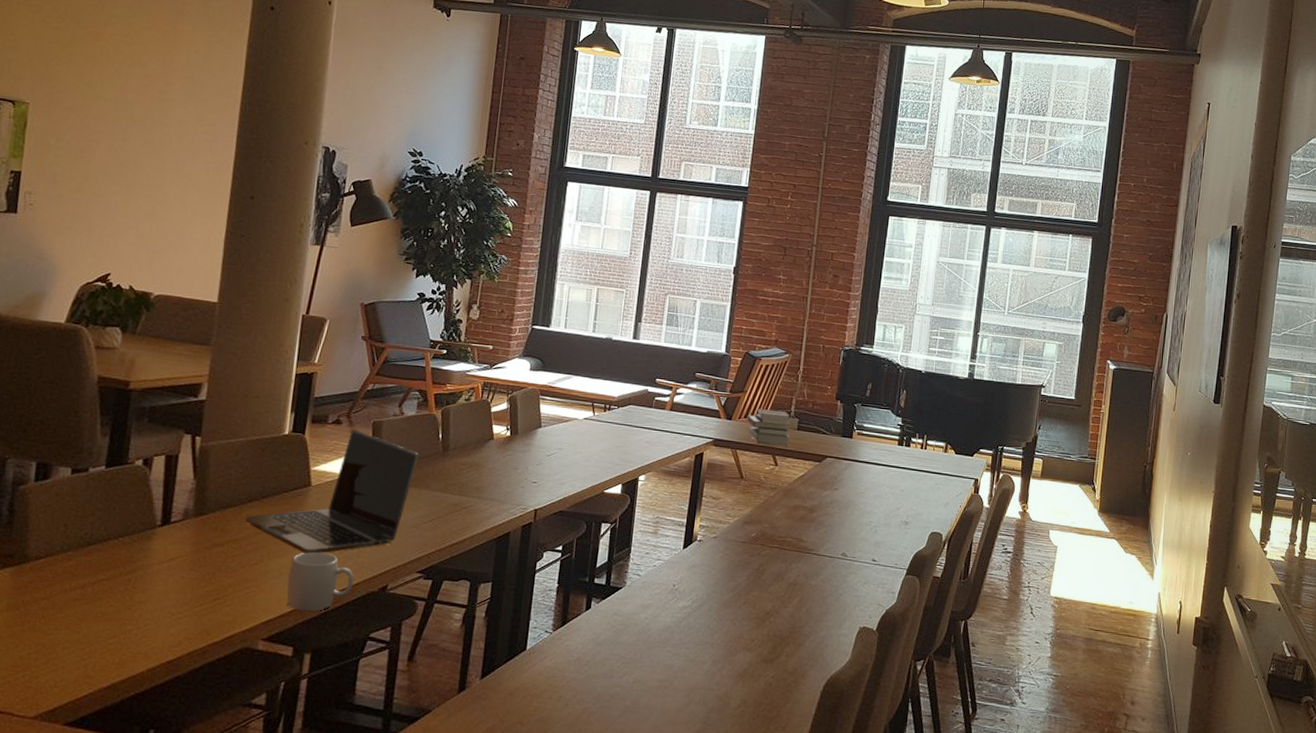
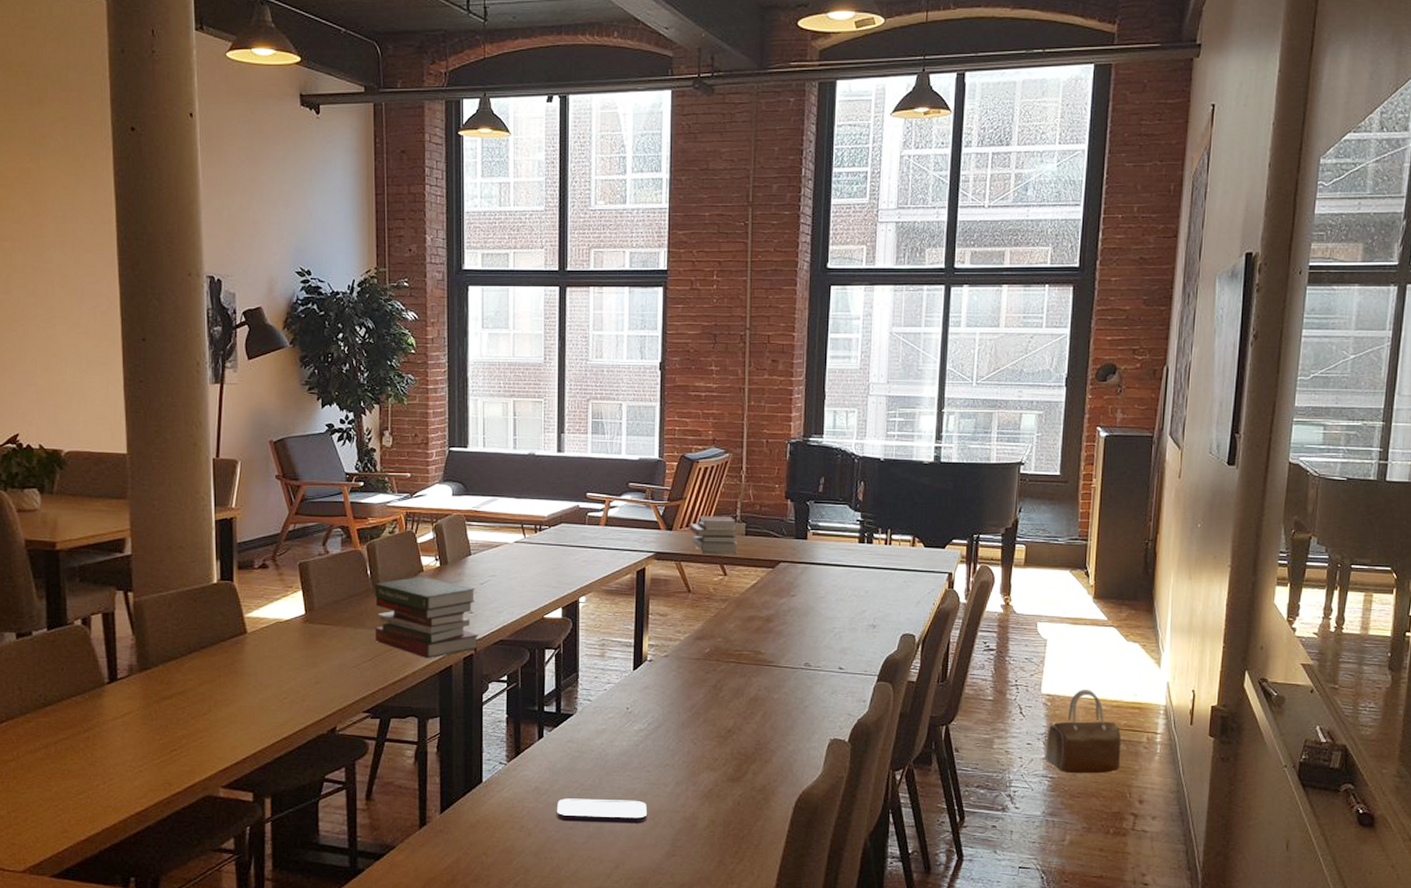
laptop: present [245,429,419,554] -> none [188,572,350,700]
mug: present [286,551,354,612] -> none [238,698,303,758]
books: none [437,443,542,524] -> present [374,576,479,659]
mobile phone: none [594,670,684,700] -> present [556,798,648,823]
handbag: none [1051,595,1118,675] -> present [1045,690,1122,774]

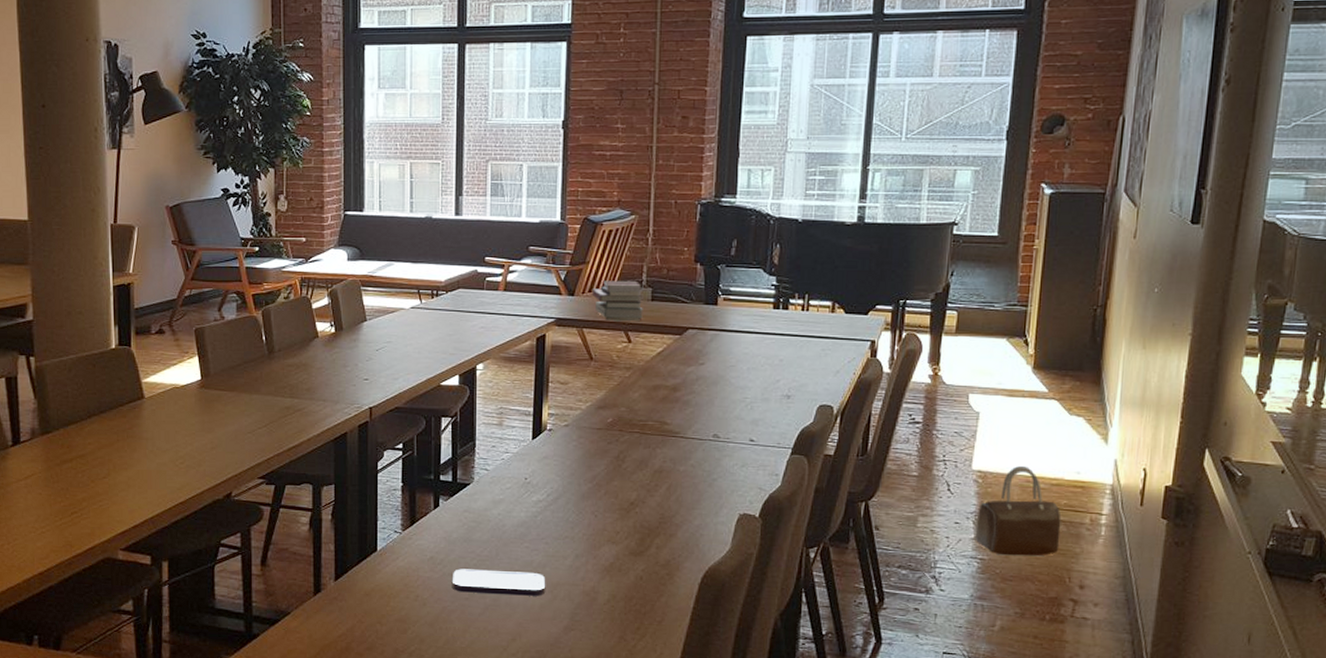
books: present [374,576,479,659] -> none [269,342,374,426]

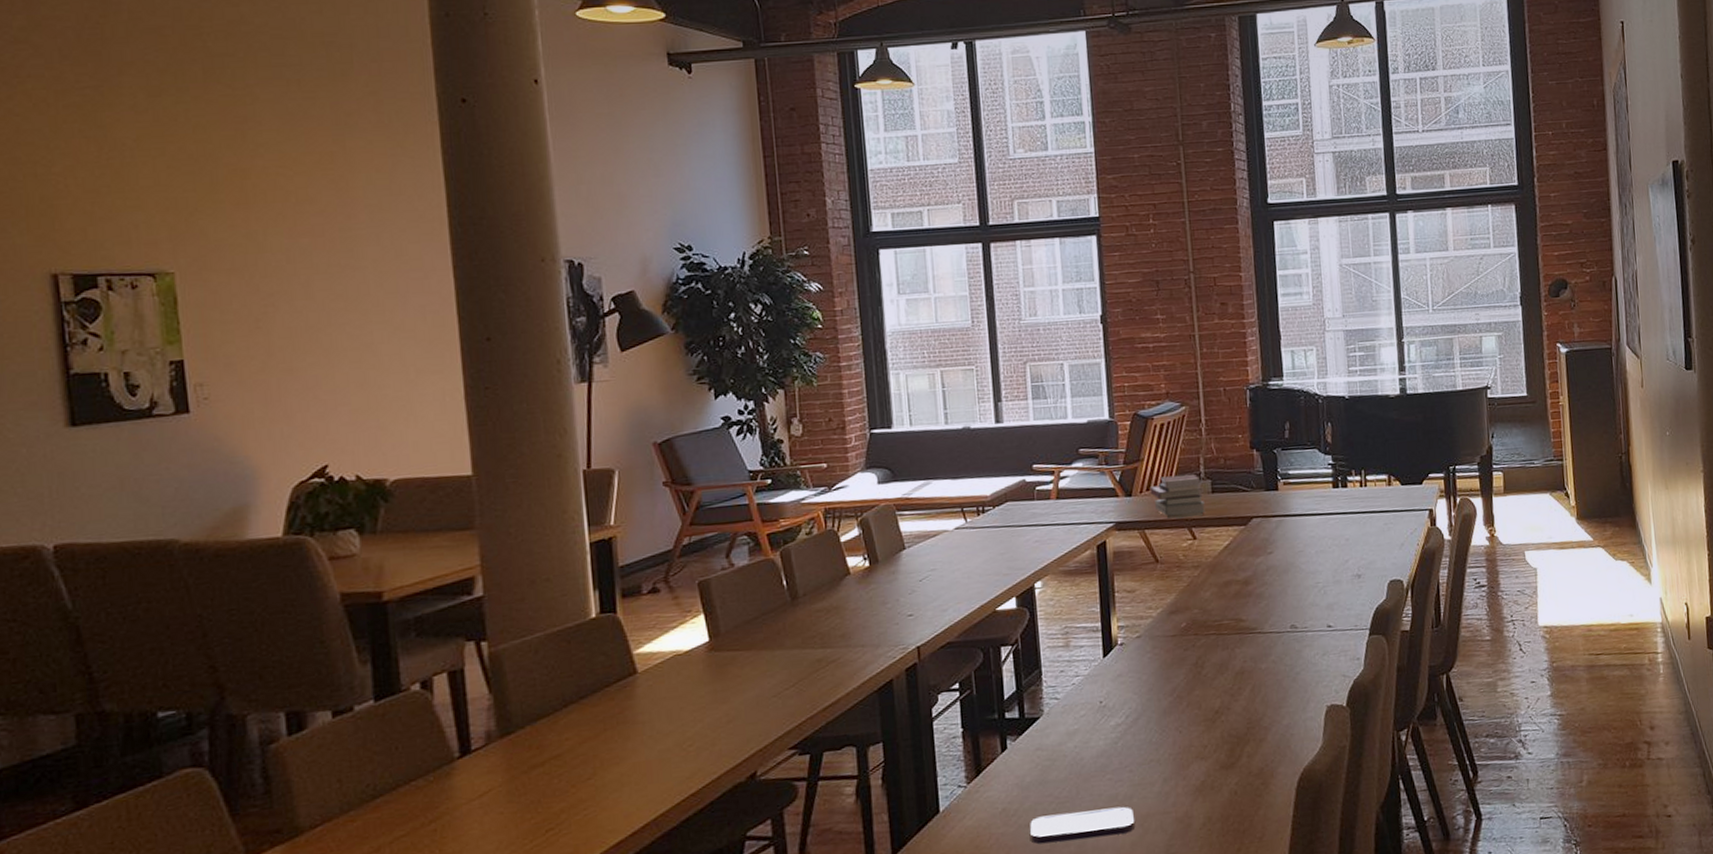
handbag: present [975,466,1061,556] -> none [1550,616,1627,708]

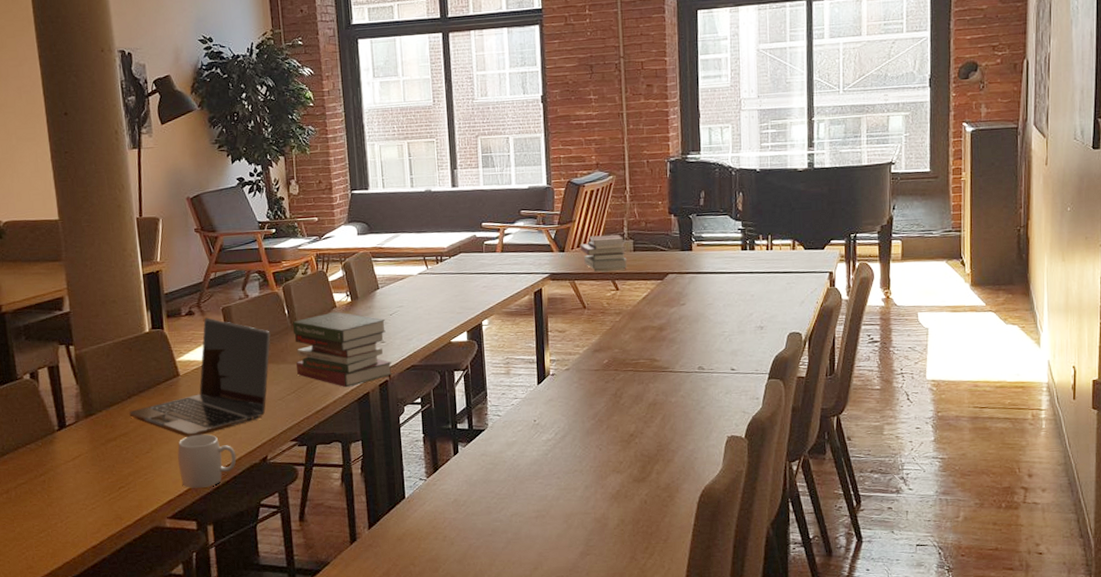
laptop: none [564,595,764,755] -> present [129,317,271,437]
mug: none [632,748,715,824] -> present [177,434,237,489]
books: none [793,579,923,676] -> present [293,311,392,388]
mobile phone: present [1029,806,1135,845] -> none [475,505,561,530]

